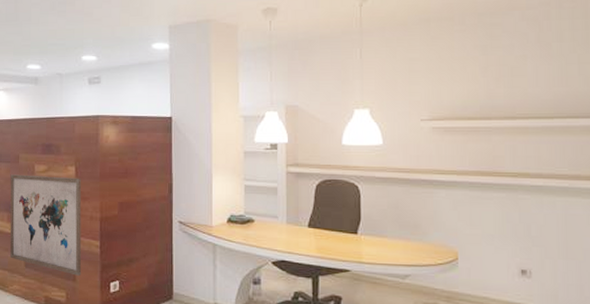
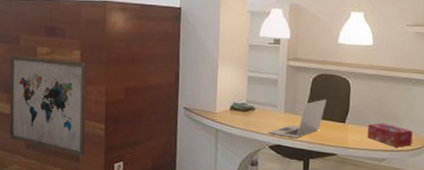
laptop: none [269,207,334,252] -> present [267,99,327,138]
tissue box: none [385,232,440,261] -> present [367,122,413,147]

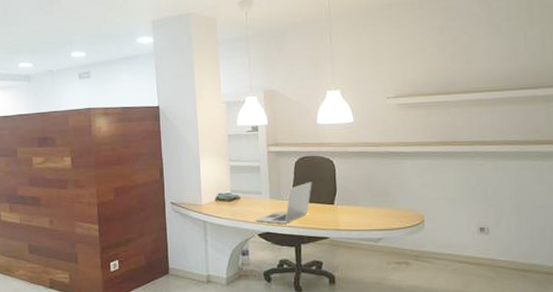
wall art: present [9,55,87,157] -> none [9,167,83,258]
tissue box: present [367,122,413,147] -> none [358,201,409,225]

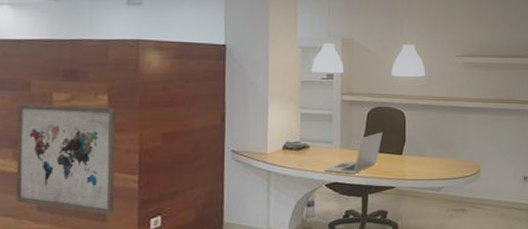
wall art: none [9,167,83,258] -> present [15,104,116,215]

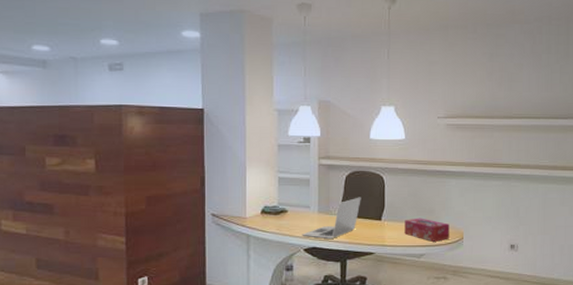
wall art: present [15,104,116,215] -> none [14,168,105,274]
tissue box: none [424,152,467,175] -> present [404,218,450,242]

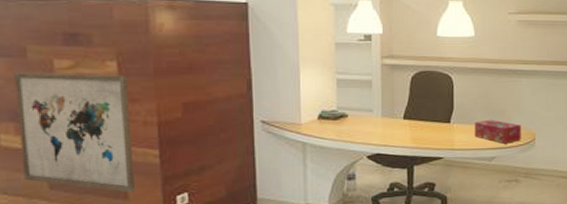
wall art: none [14,168,105,274] -> present [13,72,136,193]
laptop: present [302,197,361,239] -> none [364,99,429,144]

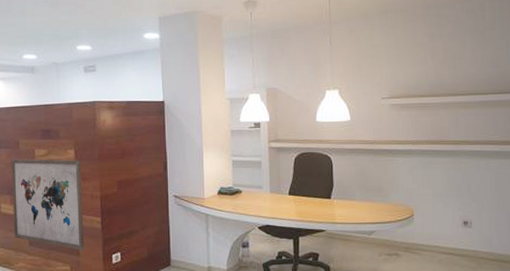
tissue box: present [475,119,521,144] -> none [354,195,399,219]

